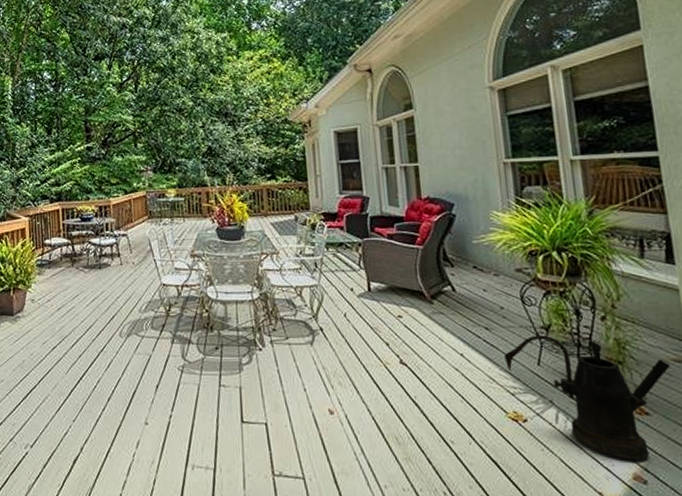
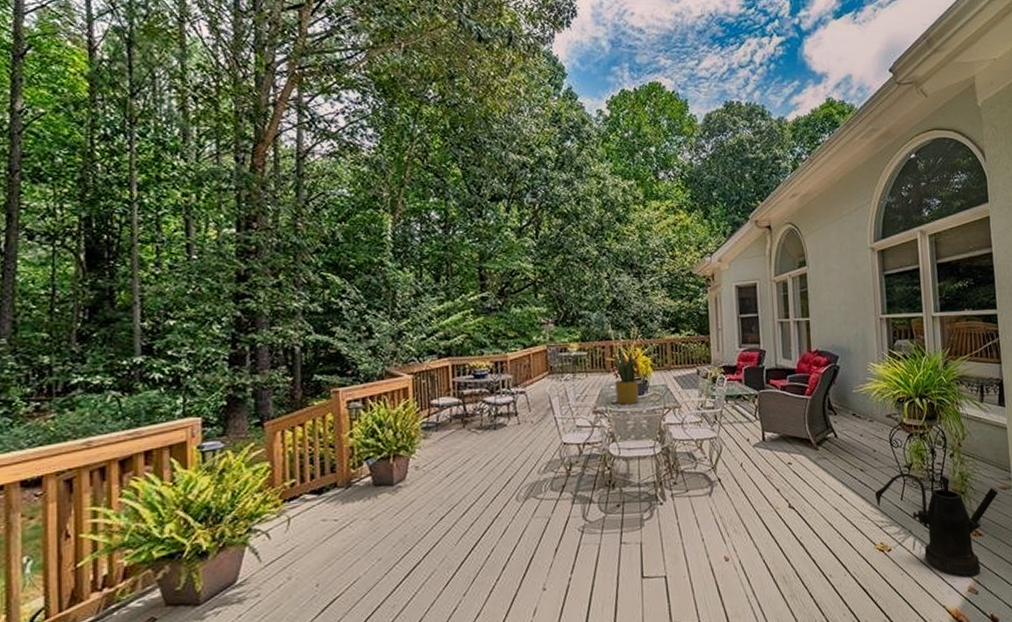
planter: none [210,196,236,249] -> present [614,350,639,405]

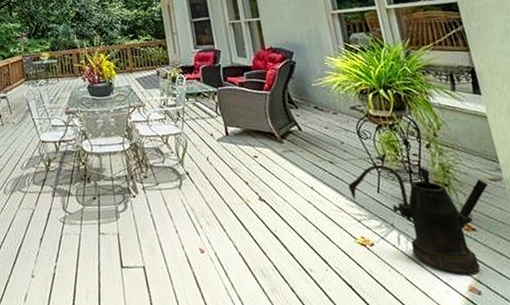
planter: present [614,350,639,405] -> none [80,56,106,106]

